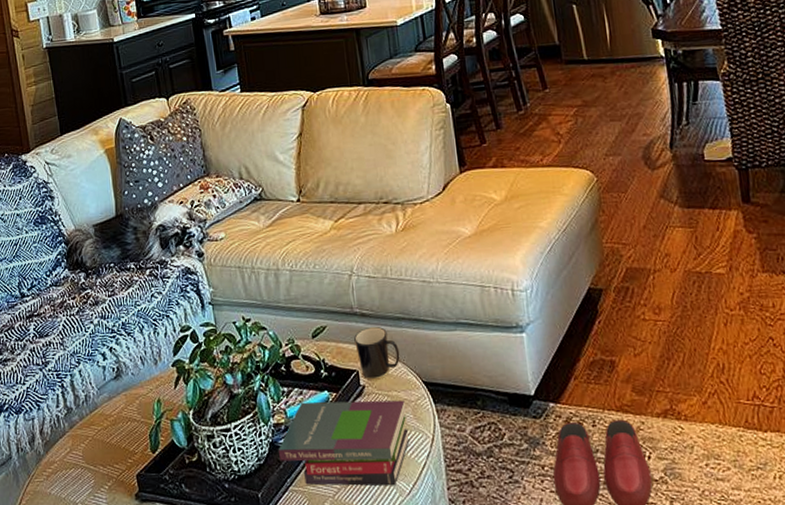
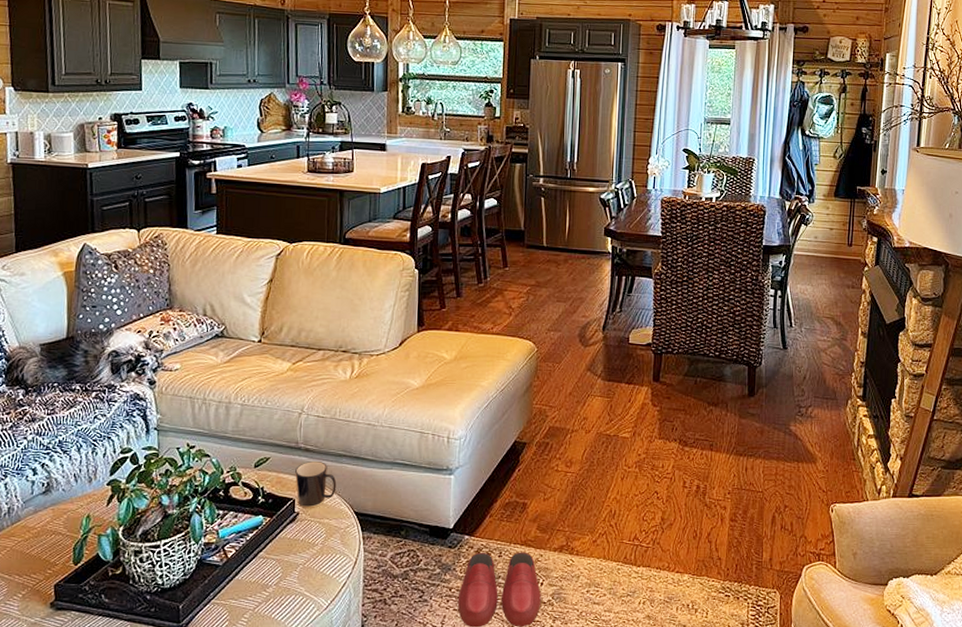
books: present [279,400,410,486] -> none [205,524,336,602]

